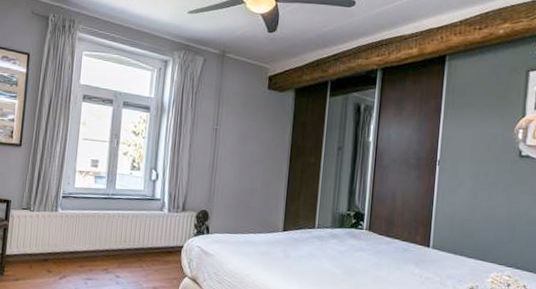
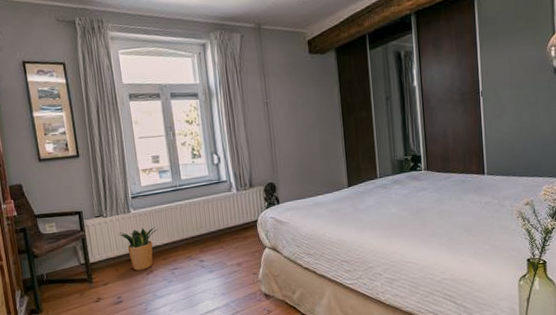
potted plant: none [41,229,82,273] -> present [118,227,159,270]

